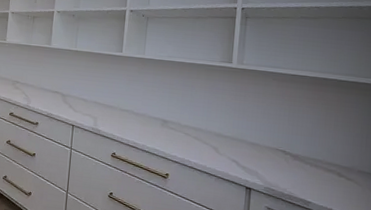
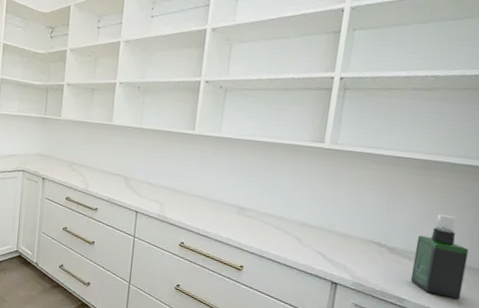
spray bottle: none [313,124,360,201] -> present [410,213,469,299]

